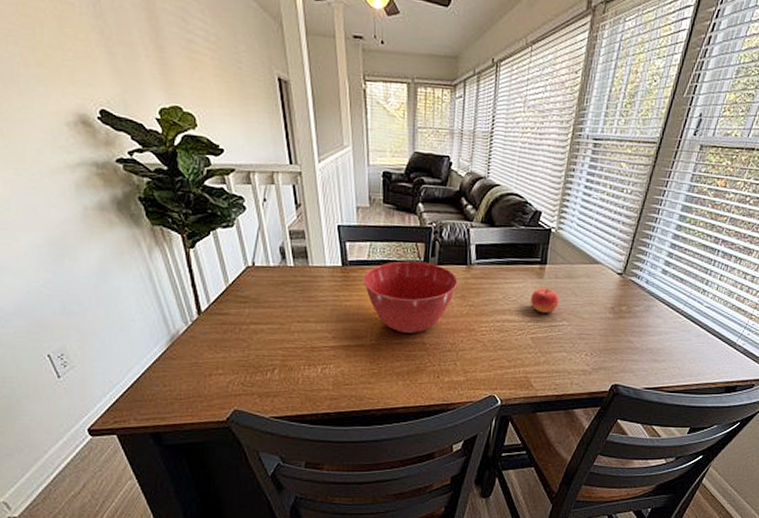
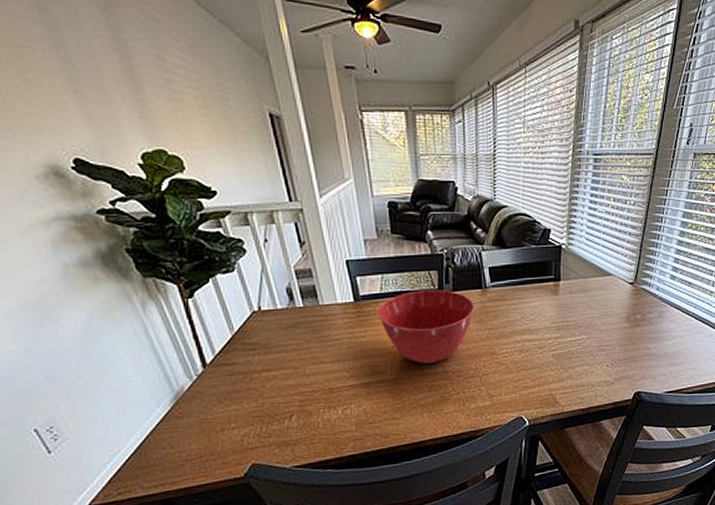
fruit: present [531,288,560,313] -> none [548,304,576,329]

